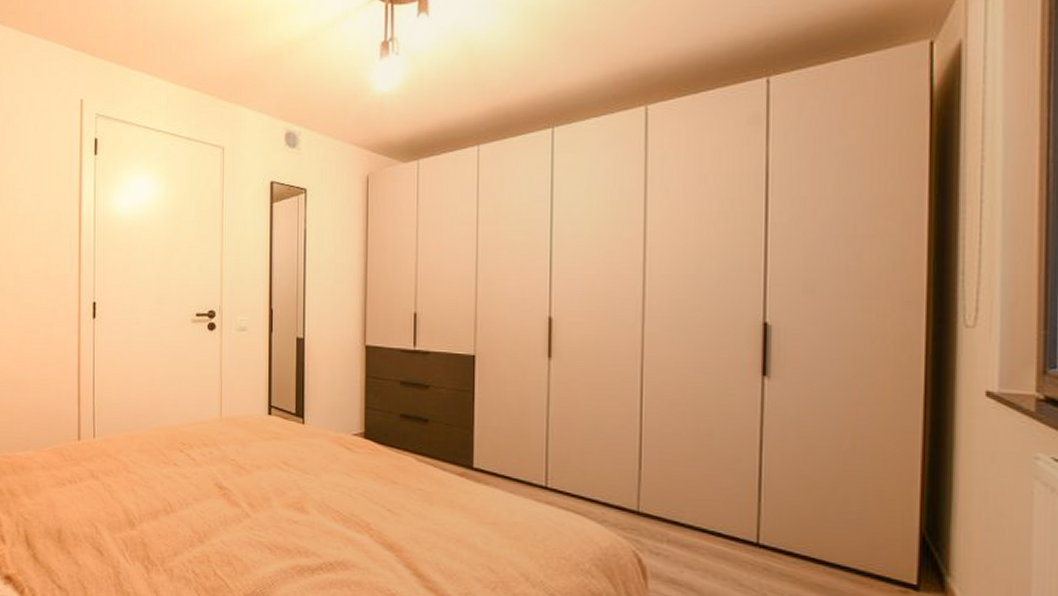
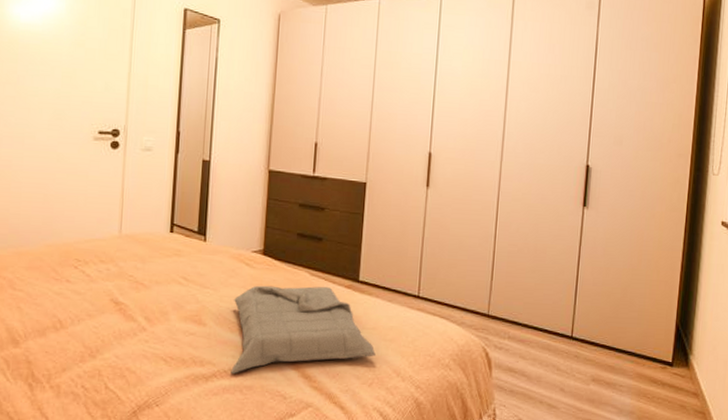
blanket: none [336,471,498,568] -> present [231,285,376,374]

